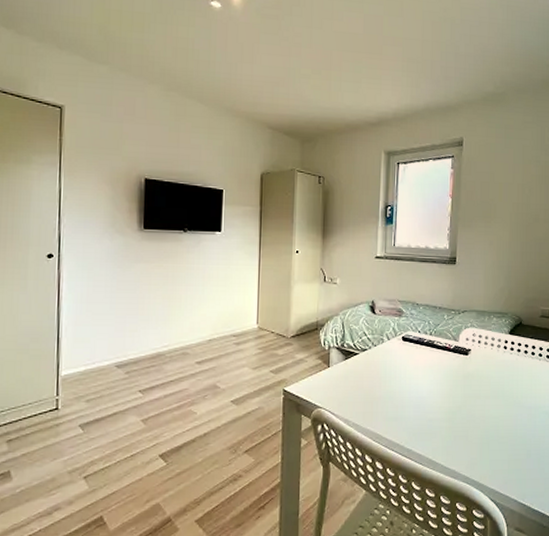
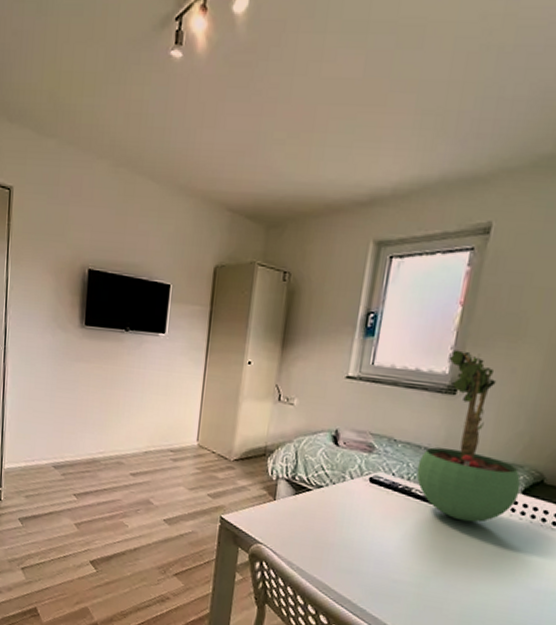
potted plant: none [436,230,508,362] -> present [416,350,521,523]

